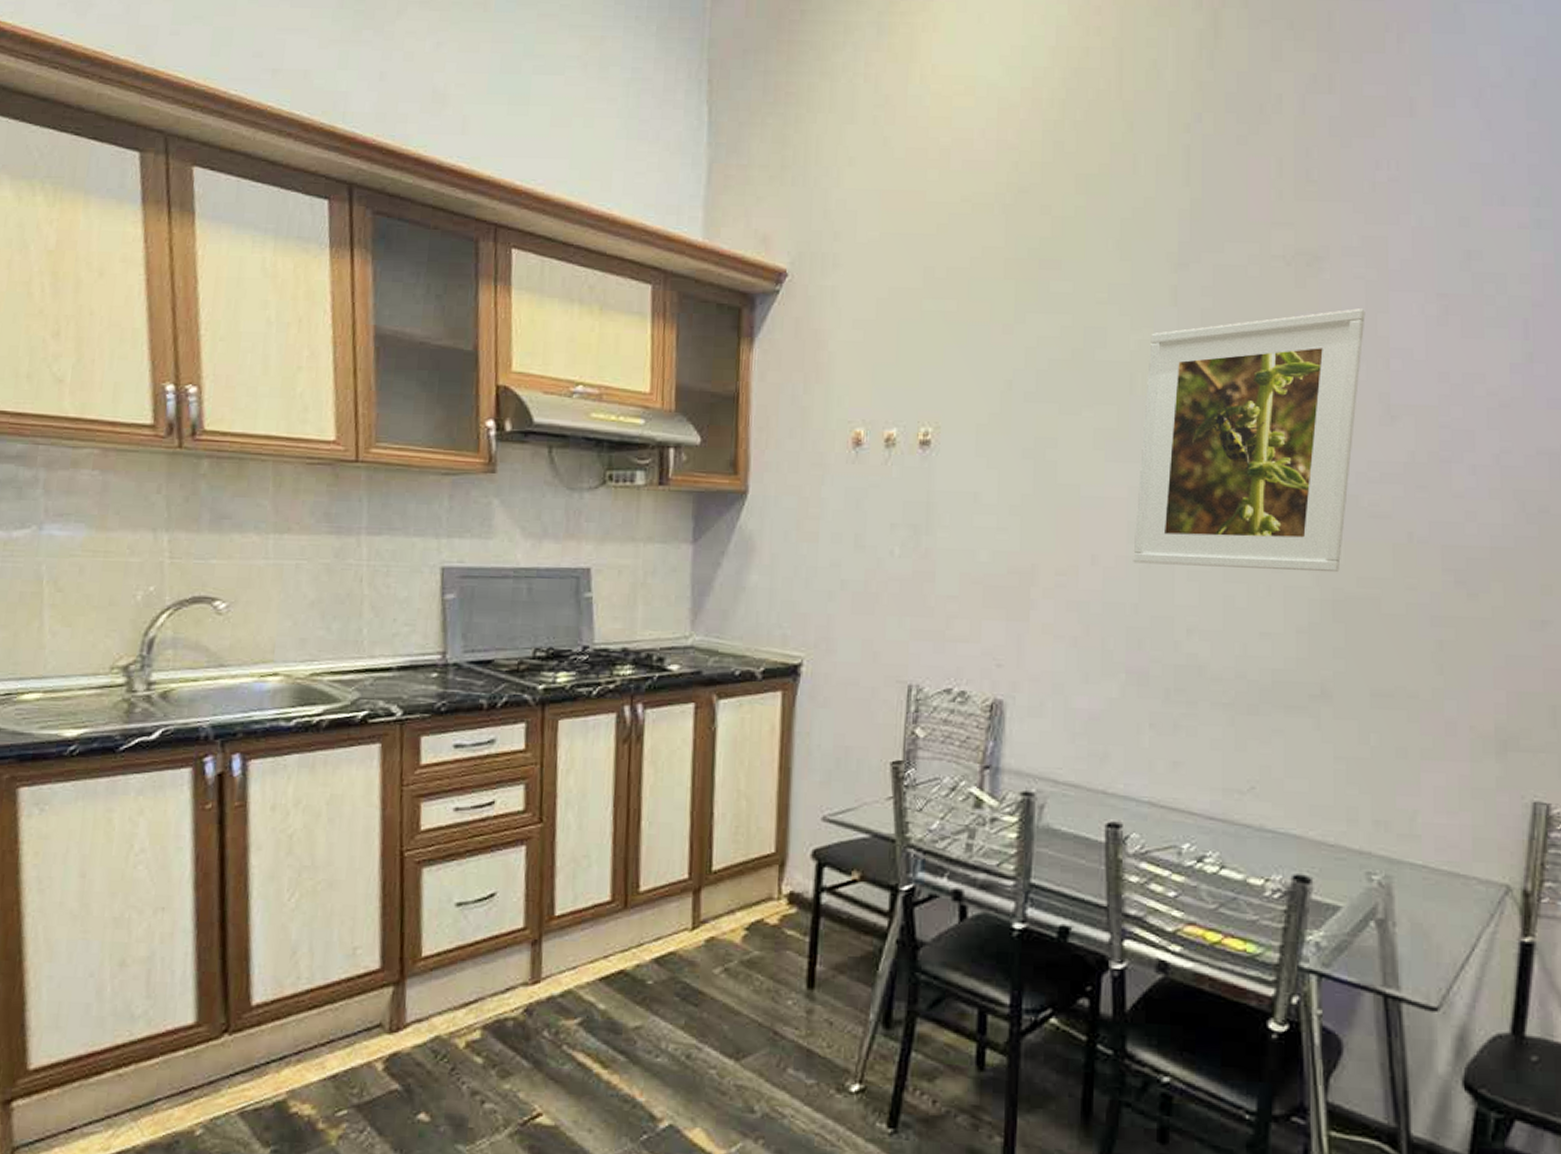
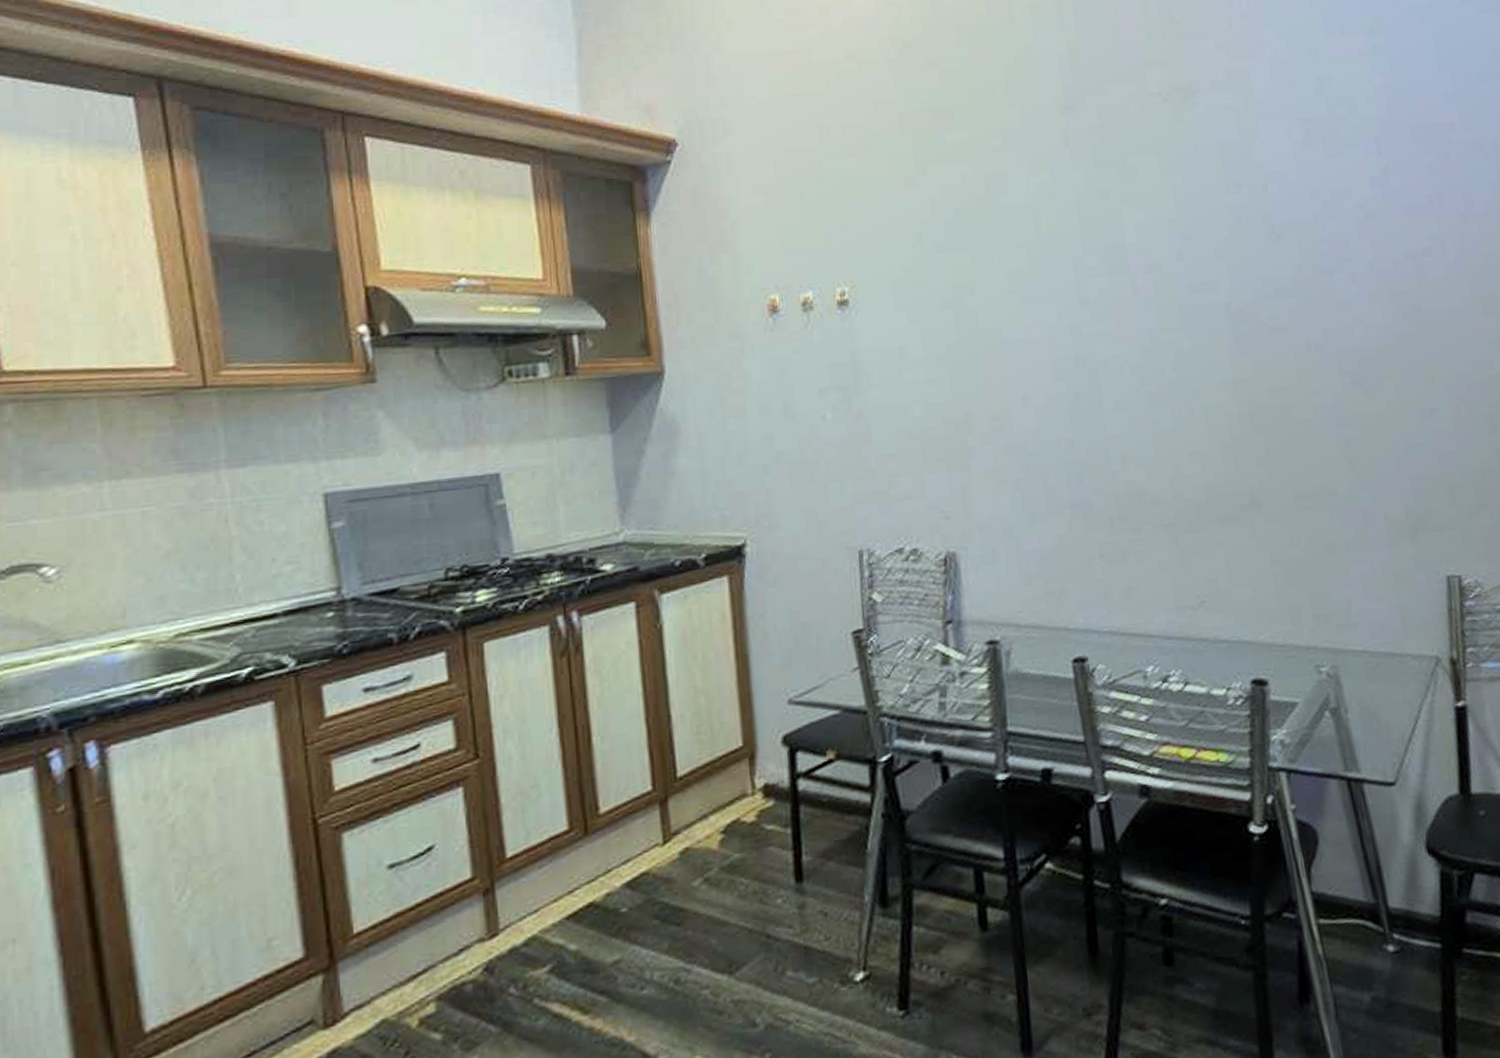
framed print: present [1133,308,1366,573] -> none [1048,137,1251,400]

